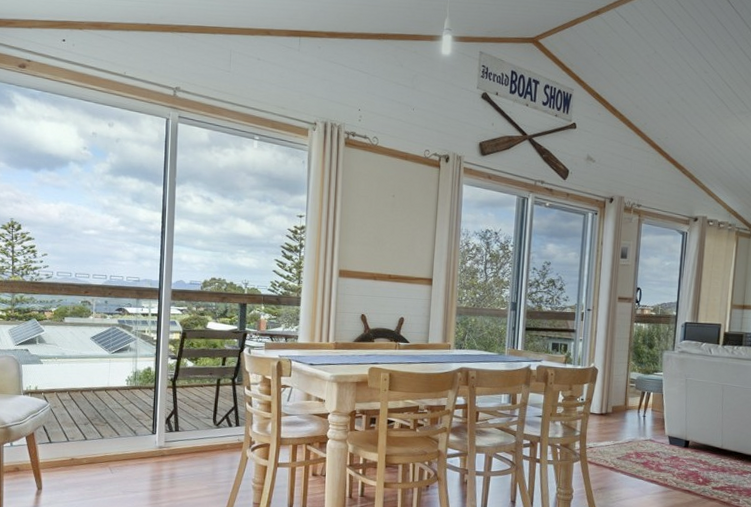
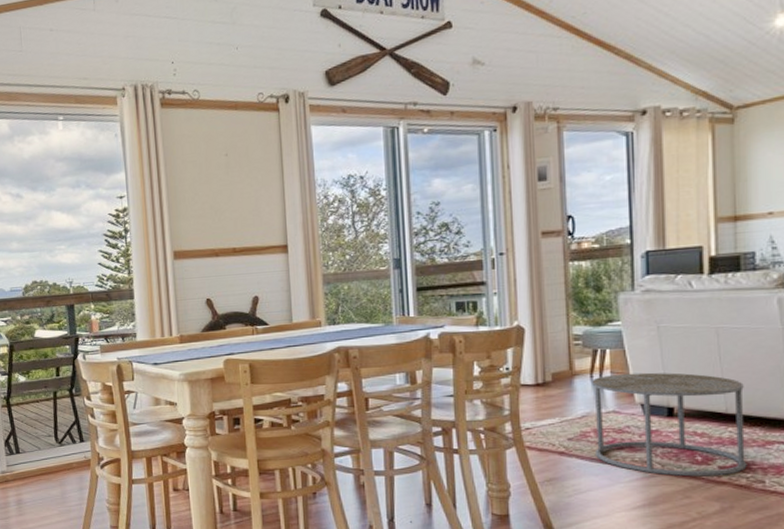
side table: none [634,412,735,494] -> present [592,372,747,477]

